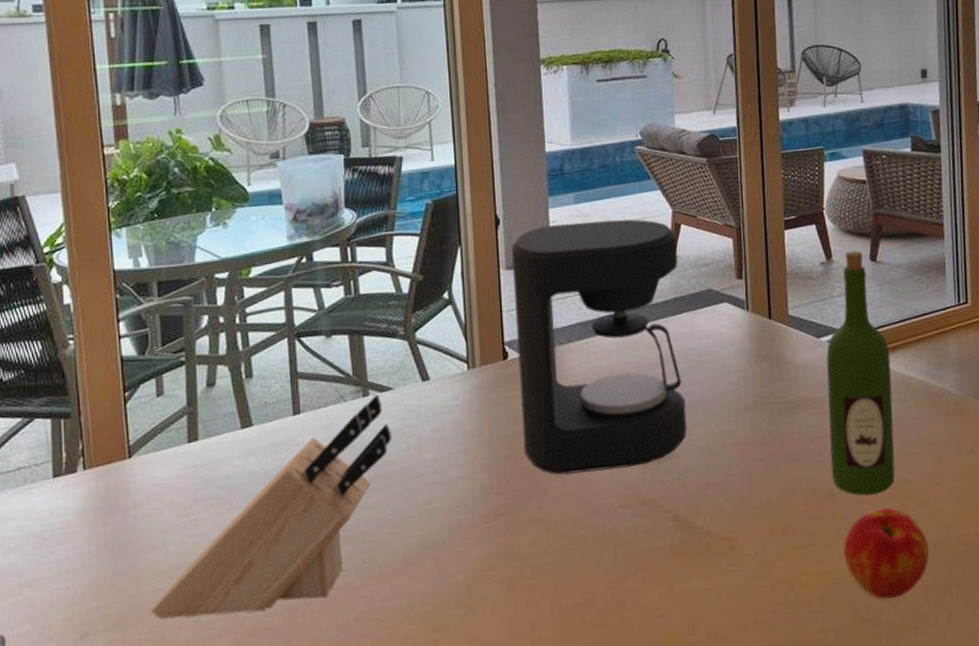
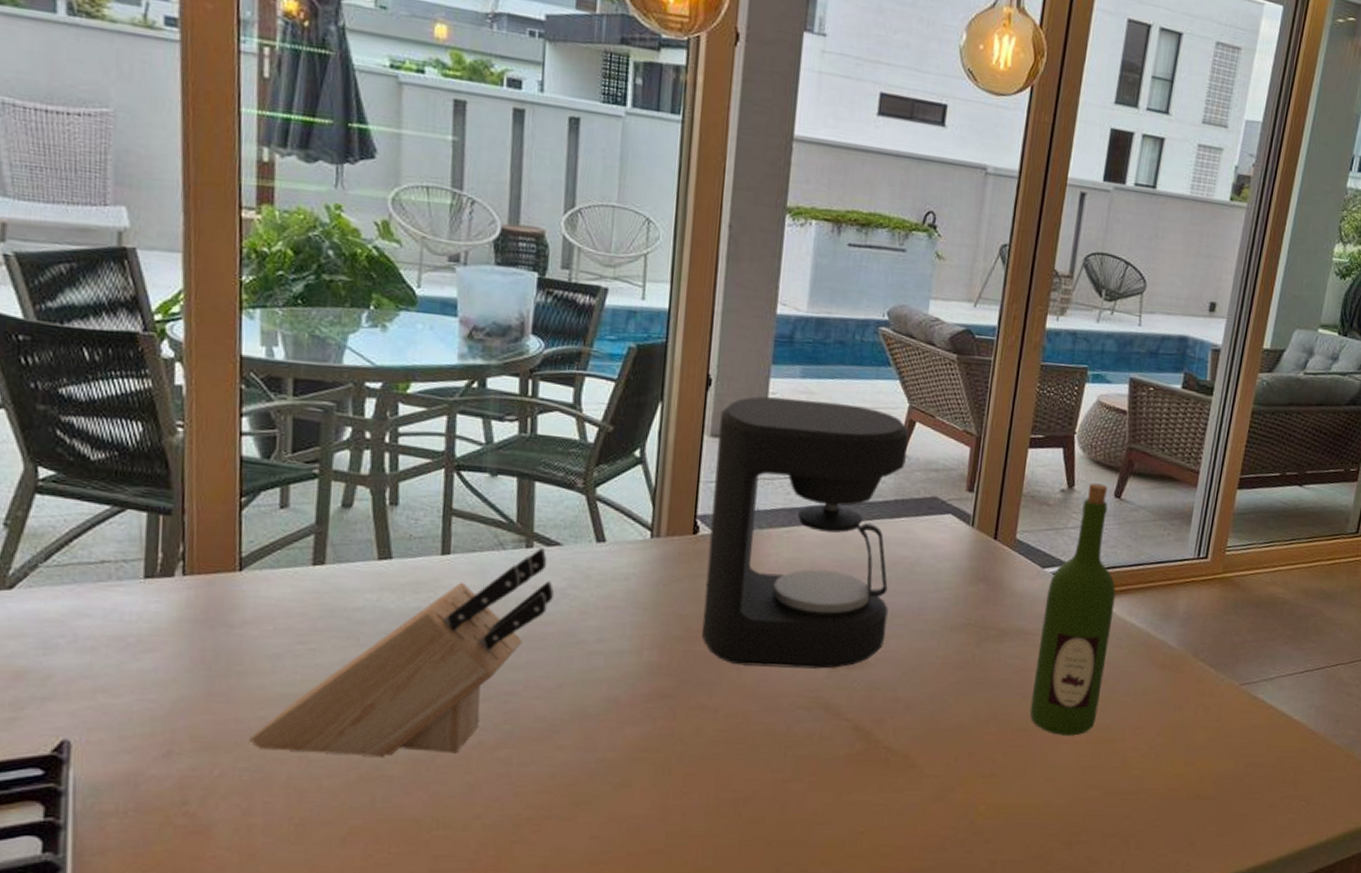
apple: present [843,507,929,600] -> none [1027,750,1117,840]

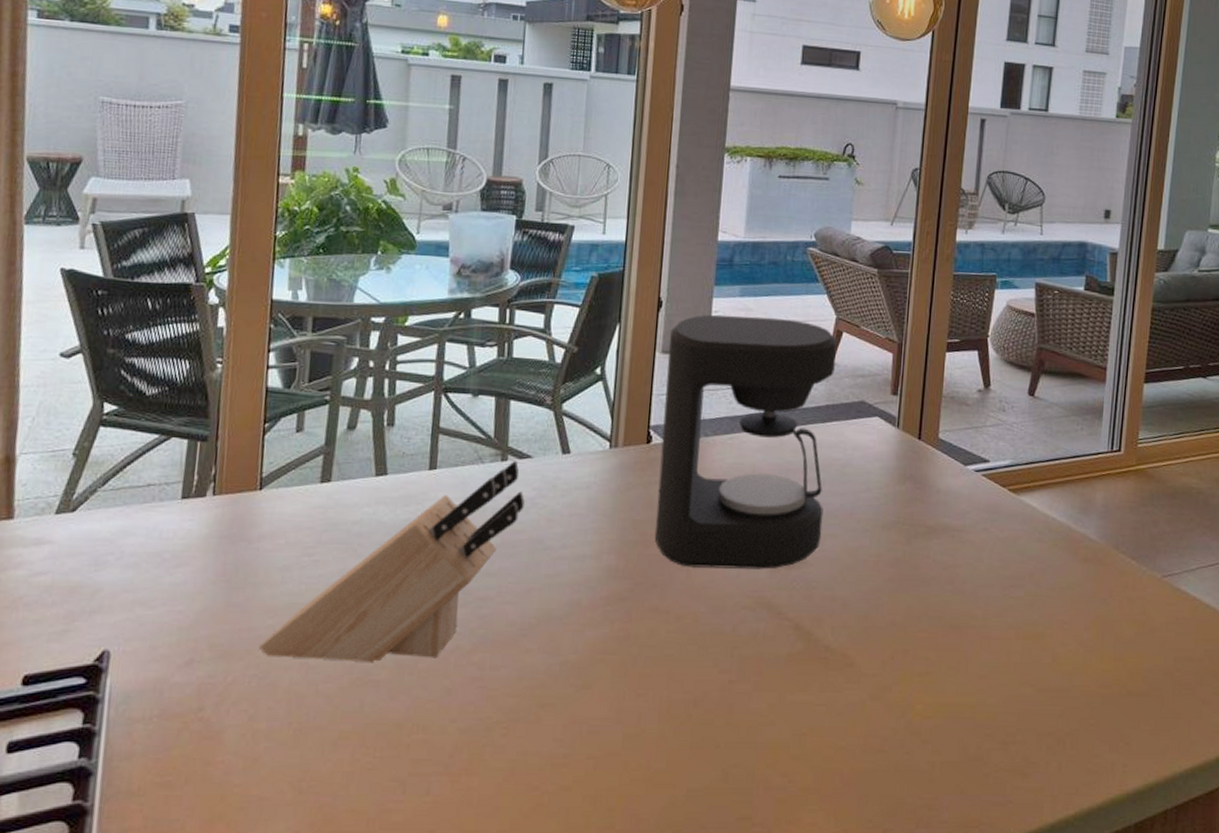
wine bottle: present [1029,483,1116,736] -> none [960,382,1036,632]

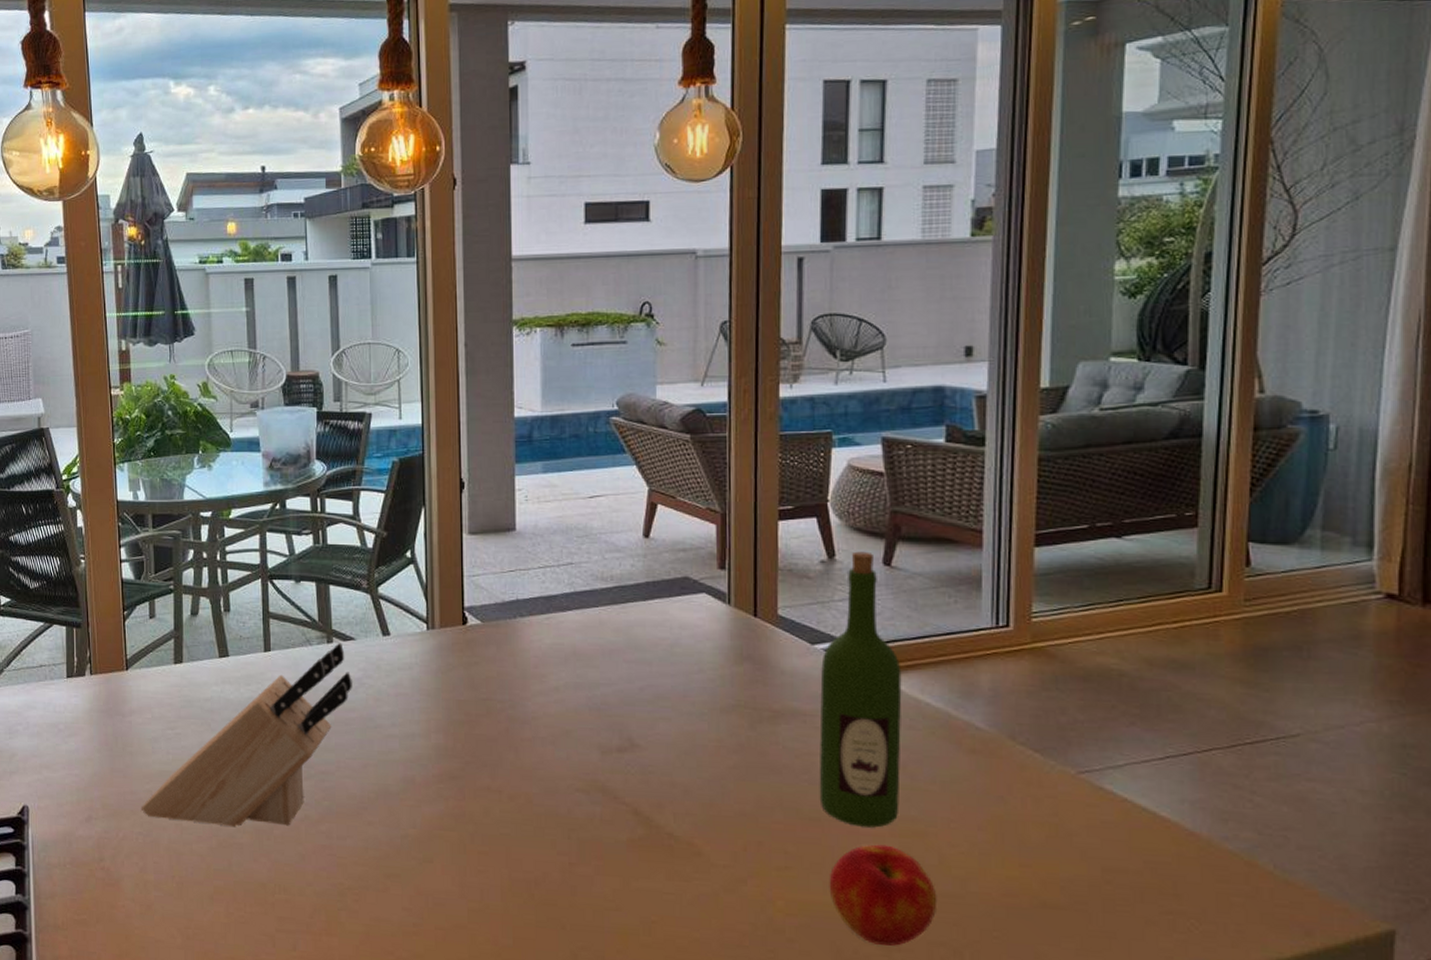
coffee maker: present [654,314,838,569] -> none [474,492,654,752]
wine bottle: none [960,382,1036,632] -> present [819,551,902,828]
apple: none [961,647,1049,740] -> present [829,844,937,946]

